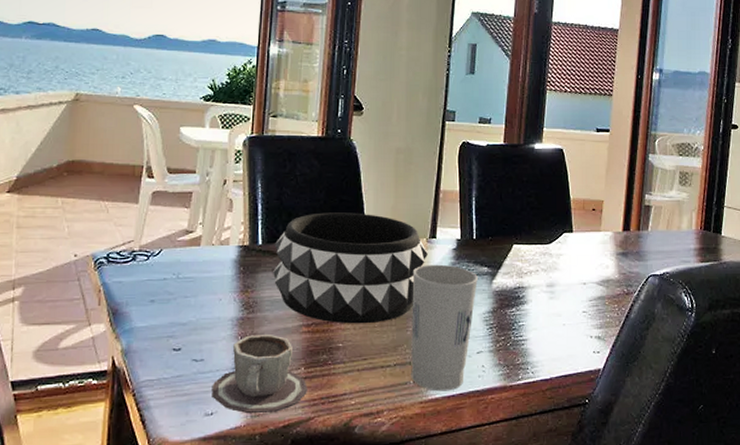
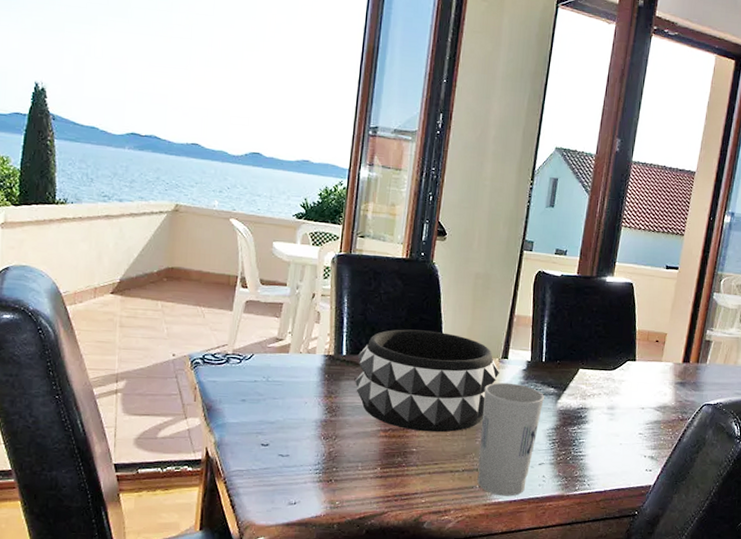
cup: present [211,333,307,414] -> none [295,436,383,506]

